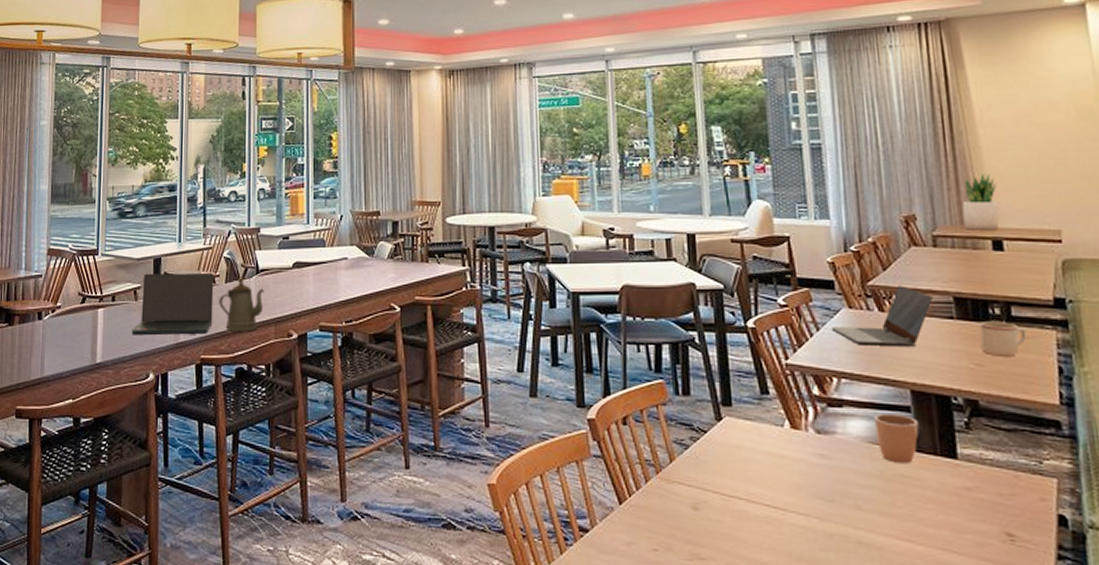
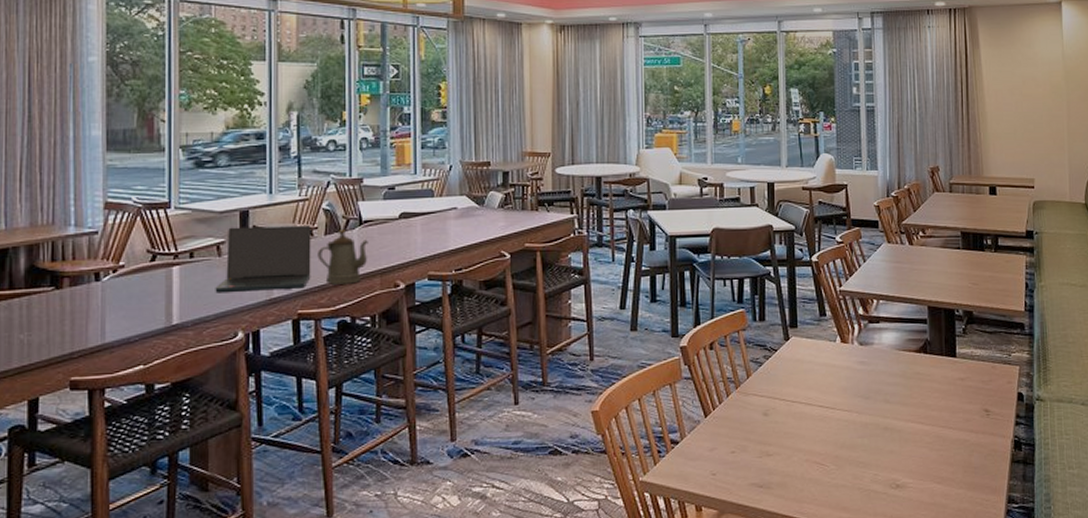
laptop: present [832,285,933,346] -> none [875,223,947,273]
cup: present [875,414,919,464] -> none [902,326,932,364]
planter: present [962,174,1000,230] -> none [971,134,996,179]
mug: present [979,322,1027,357] -> none [977,250,1007,277]

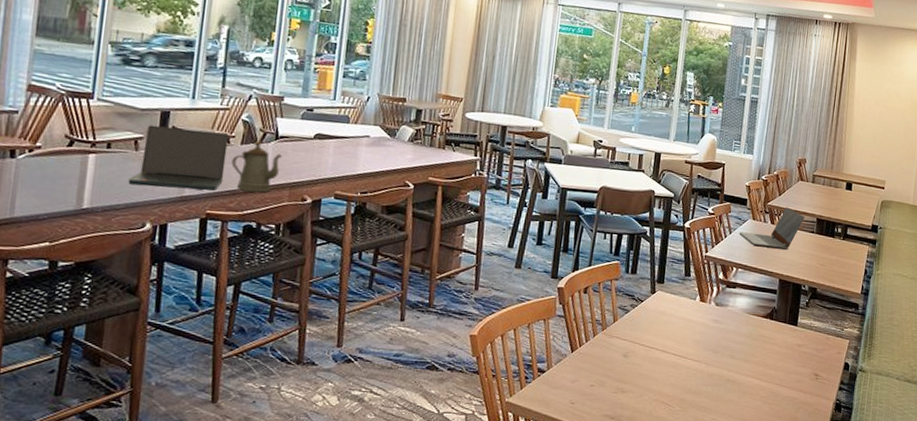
laptop: none [875,223,947,273] -> present [740,207,805,250]

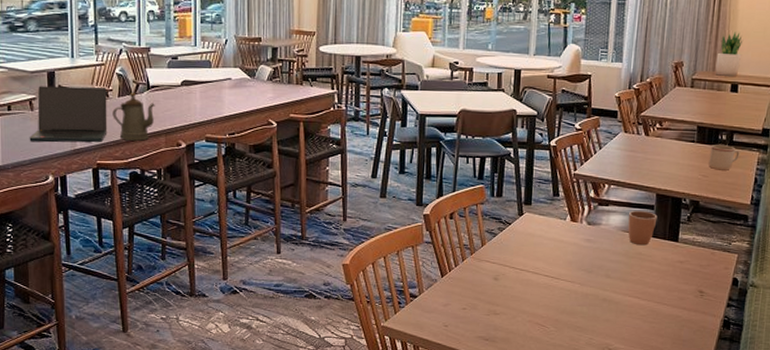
laptop: present [740,207,805,250] -> none [611,116,683,162]
cup: none [752,294,780,328] -> present [628,211,658,246]
mug: none [825,236,853,261] -> present [708,145,740,171]
planter: none [833,136,858,176] -> present [715,32,744,76]

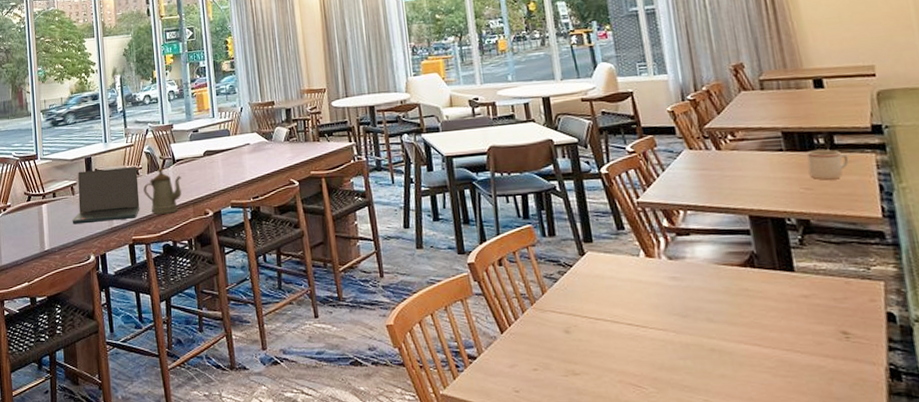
cup: present [628,211,658,246] -> none [719,237,759,280]
planter: present [715,32,744,76] -> none [784,22,819,73]

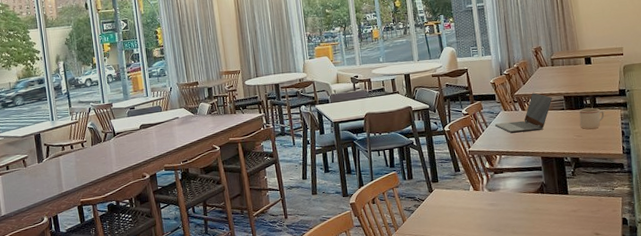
laptop: present [72,166,140,225] -> none [25,139,86,192]
coffee pot: present [143,167,181,214] -> none [88,140,122,180]
laptop: none [676,126,764,181] -> present [495,92,552,133]

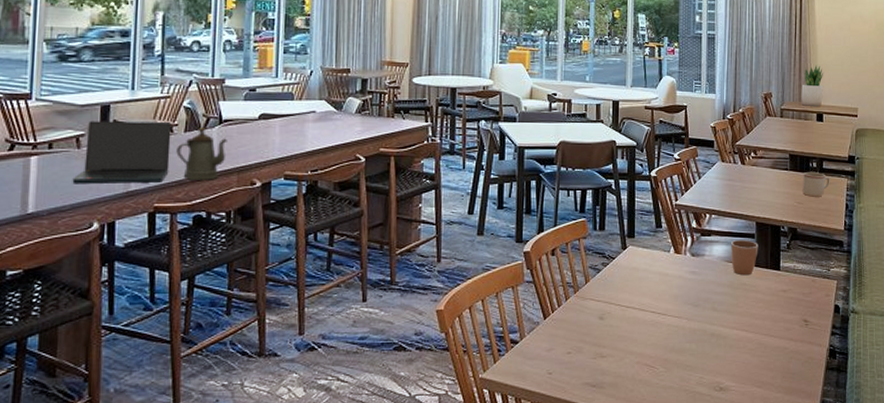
laptop: none [25,139,86,192] -> present [72,121,172,184]
coffee pot: none [88,140,122,180] -> present [176,126,227,180]
laptop: present [495,92,552,133] -> none [710,145,776,190]
cup: none [522,172,547,202] -> present [731,240,759,276]
planter: none [567,16,589,53] -> present [801,65,824,106]

